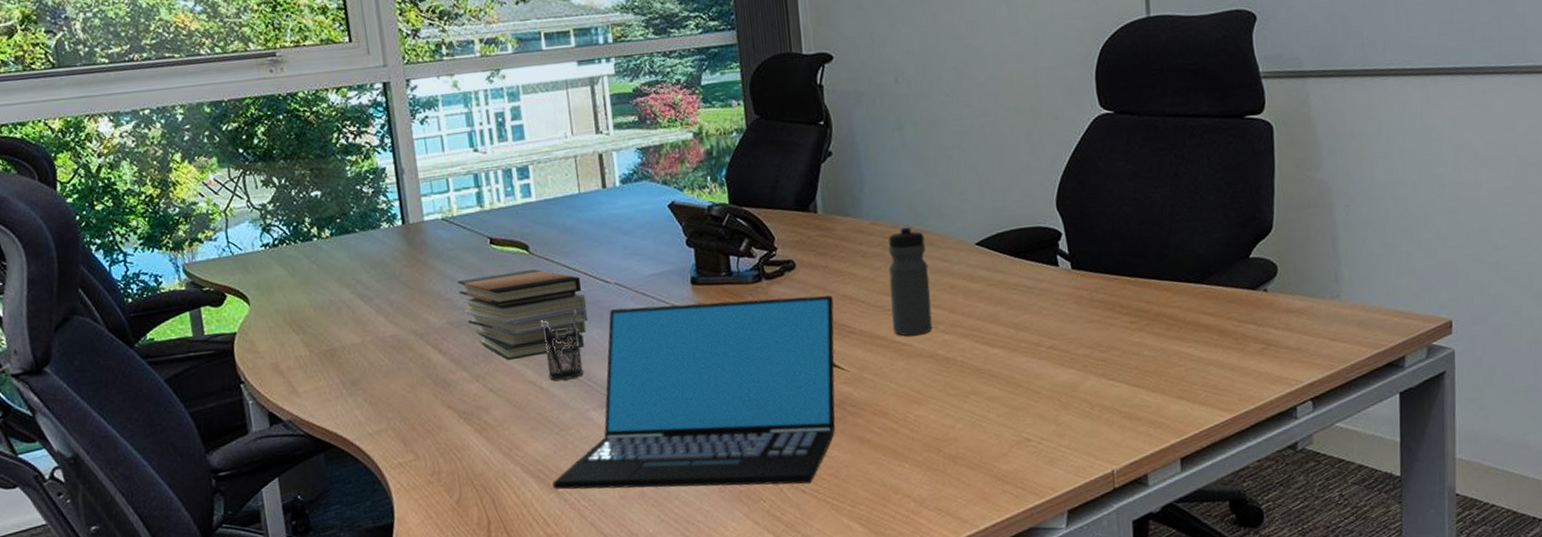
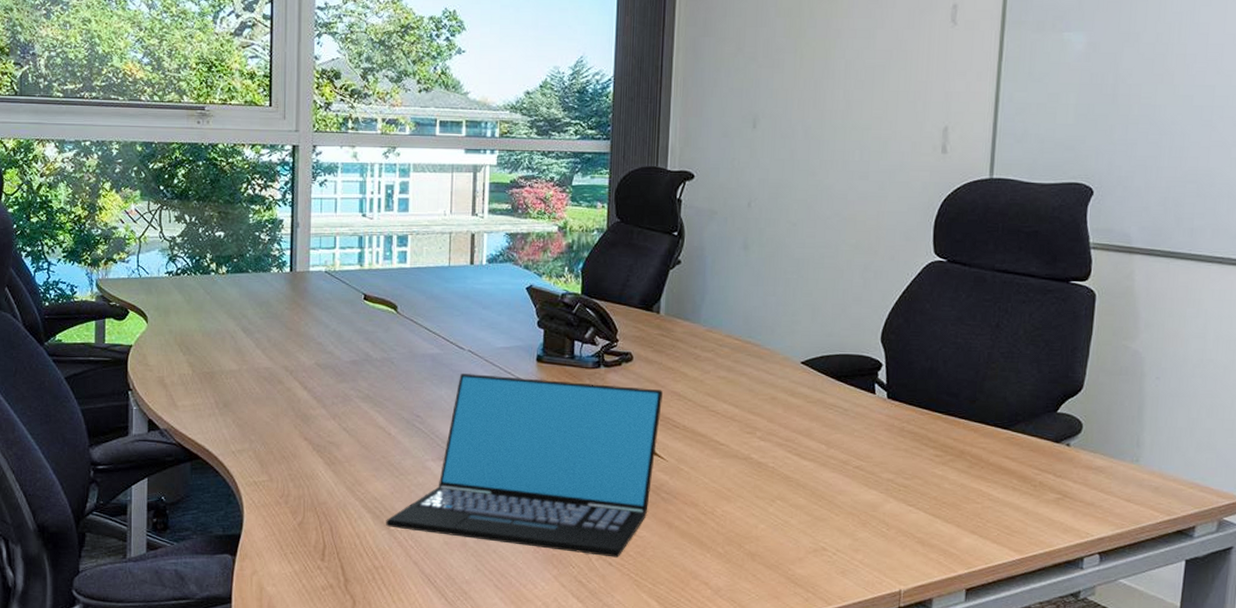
book stack: present [458,269,589,361] -> none [330,327,441,406]
pencil holder: present [540,310,584,380] -> none [397,369,431,430]
water bottle: present [888,224,933,336] -> none [714,336,754,438]

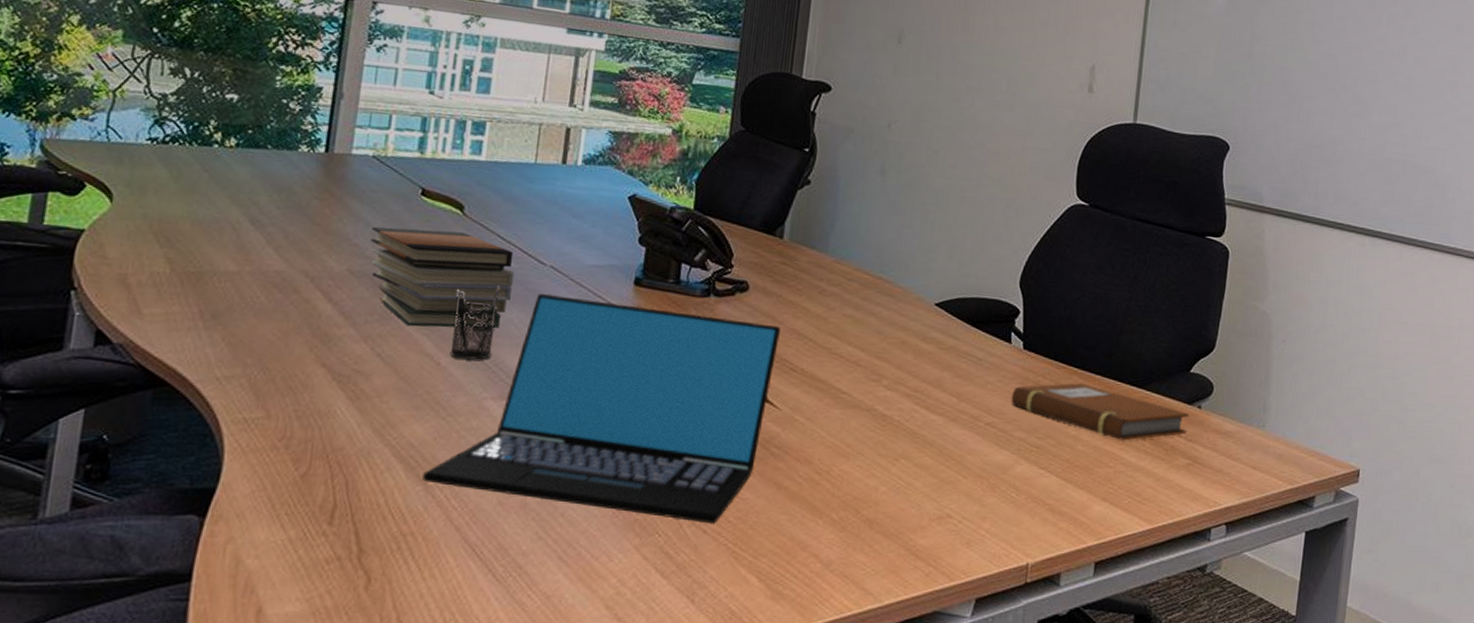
book stack: none [330,327,441,406] -> present [370,227,515,328]
pencil holder: none [397,369,431,430] -> present [450,286,501,360]
notebook: none [877,427,1058,479] -> present [1011,383,1190,441]

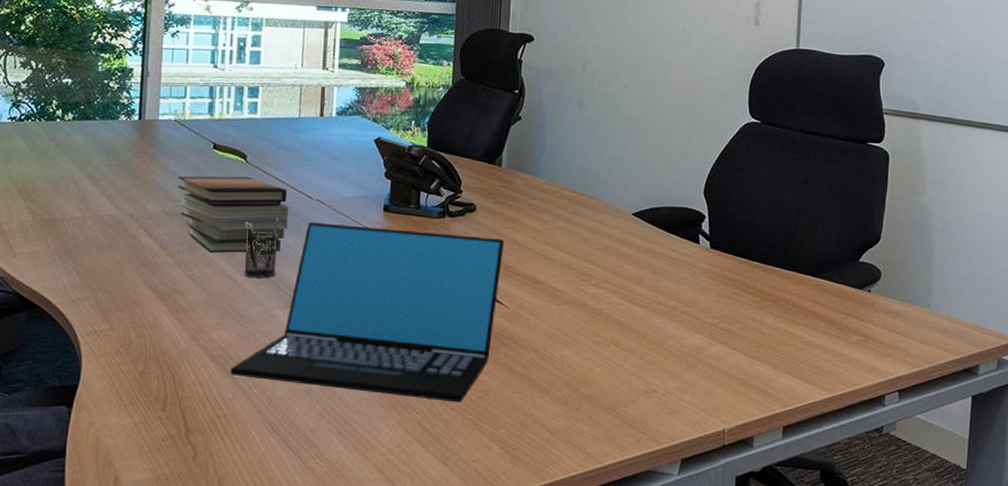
notebook: present [1011,383,1190,441] -> none [702,275,861,323]

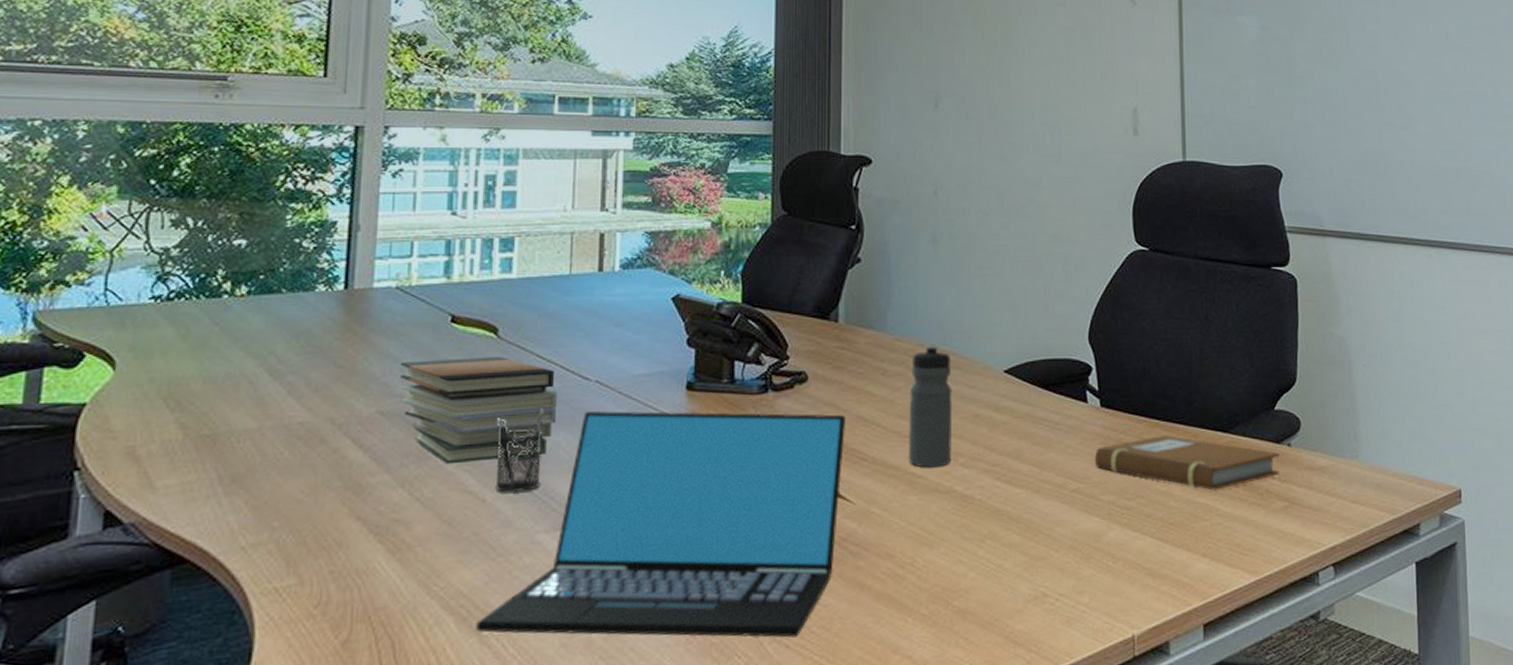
water bottle: none [552,188,590,285] -> present [909,344,953,468]
notebook: none [702,275,861,323] -> present [1094,435,1280,491]

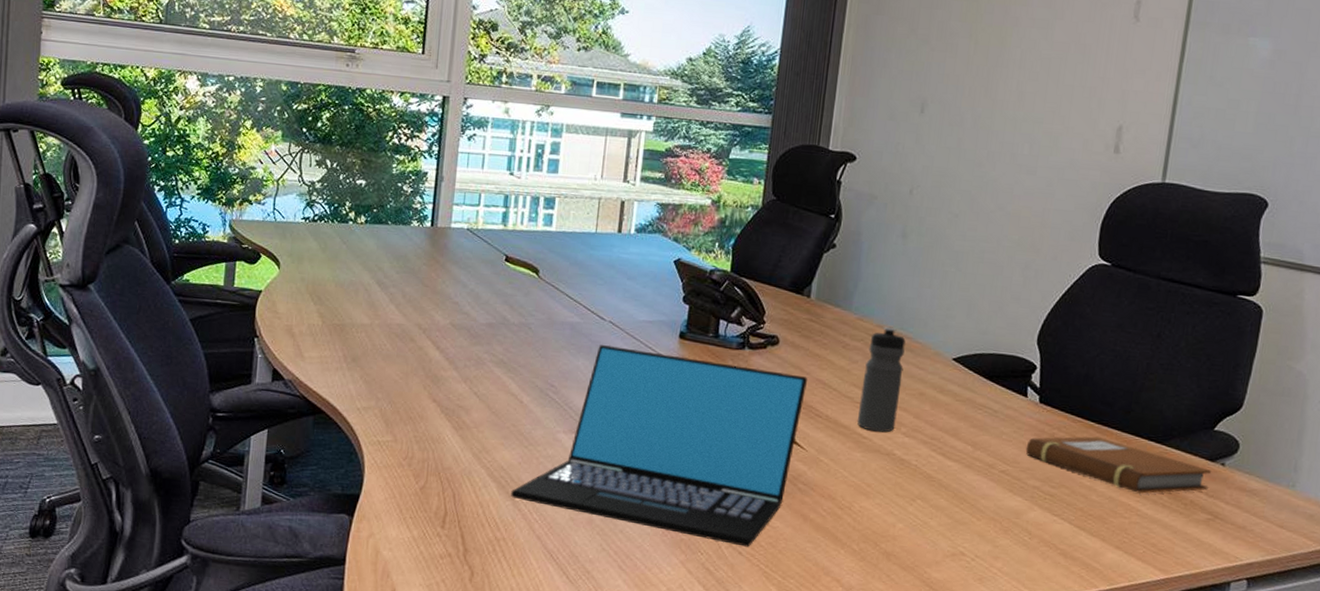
book stack: present [400,357,558,465] -> none [467,288,580,373]
pencil holder: present [495,409,544,492] -> none [530,338,569,400]

